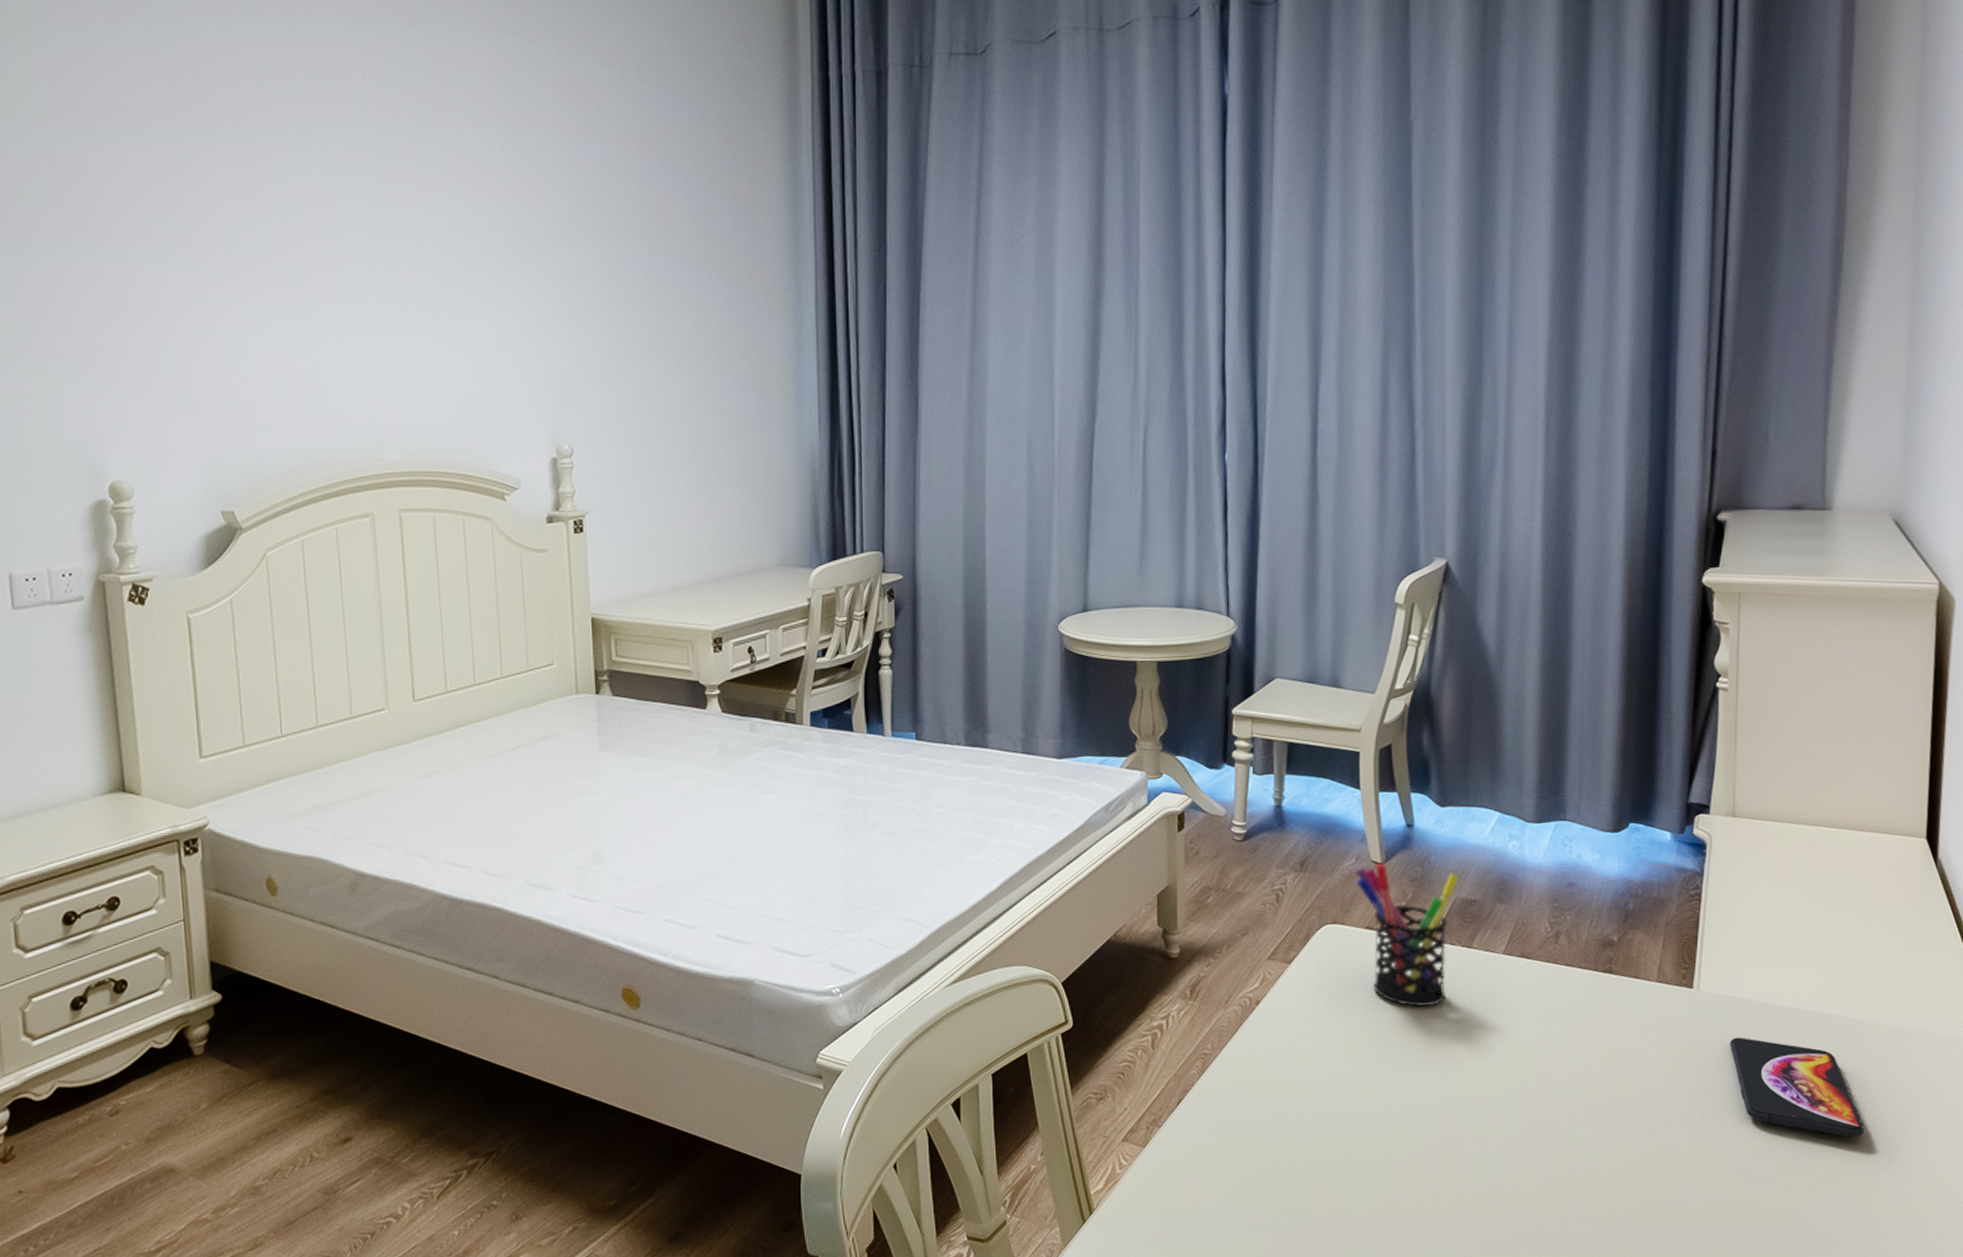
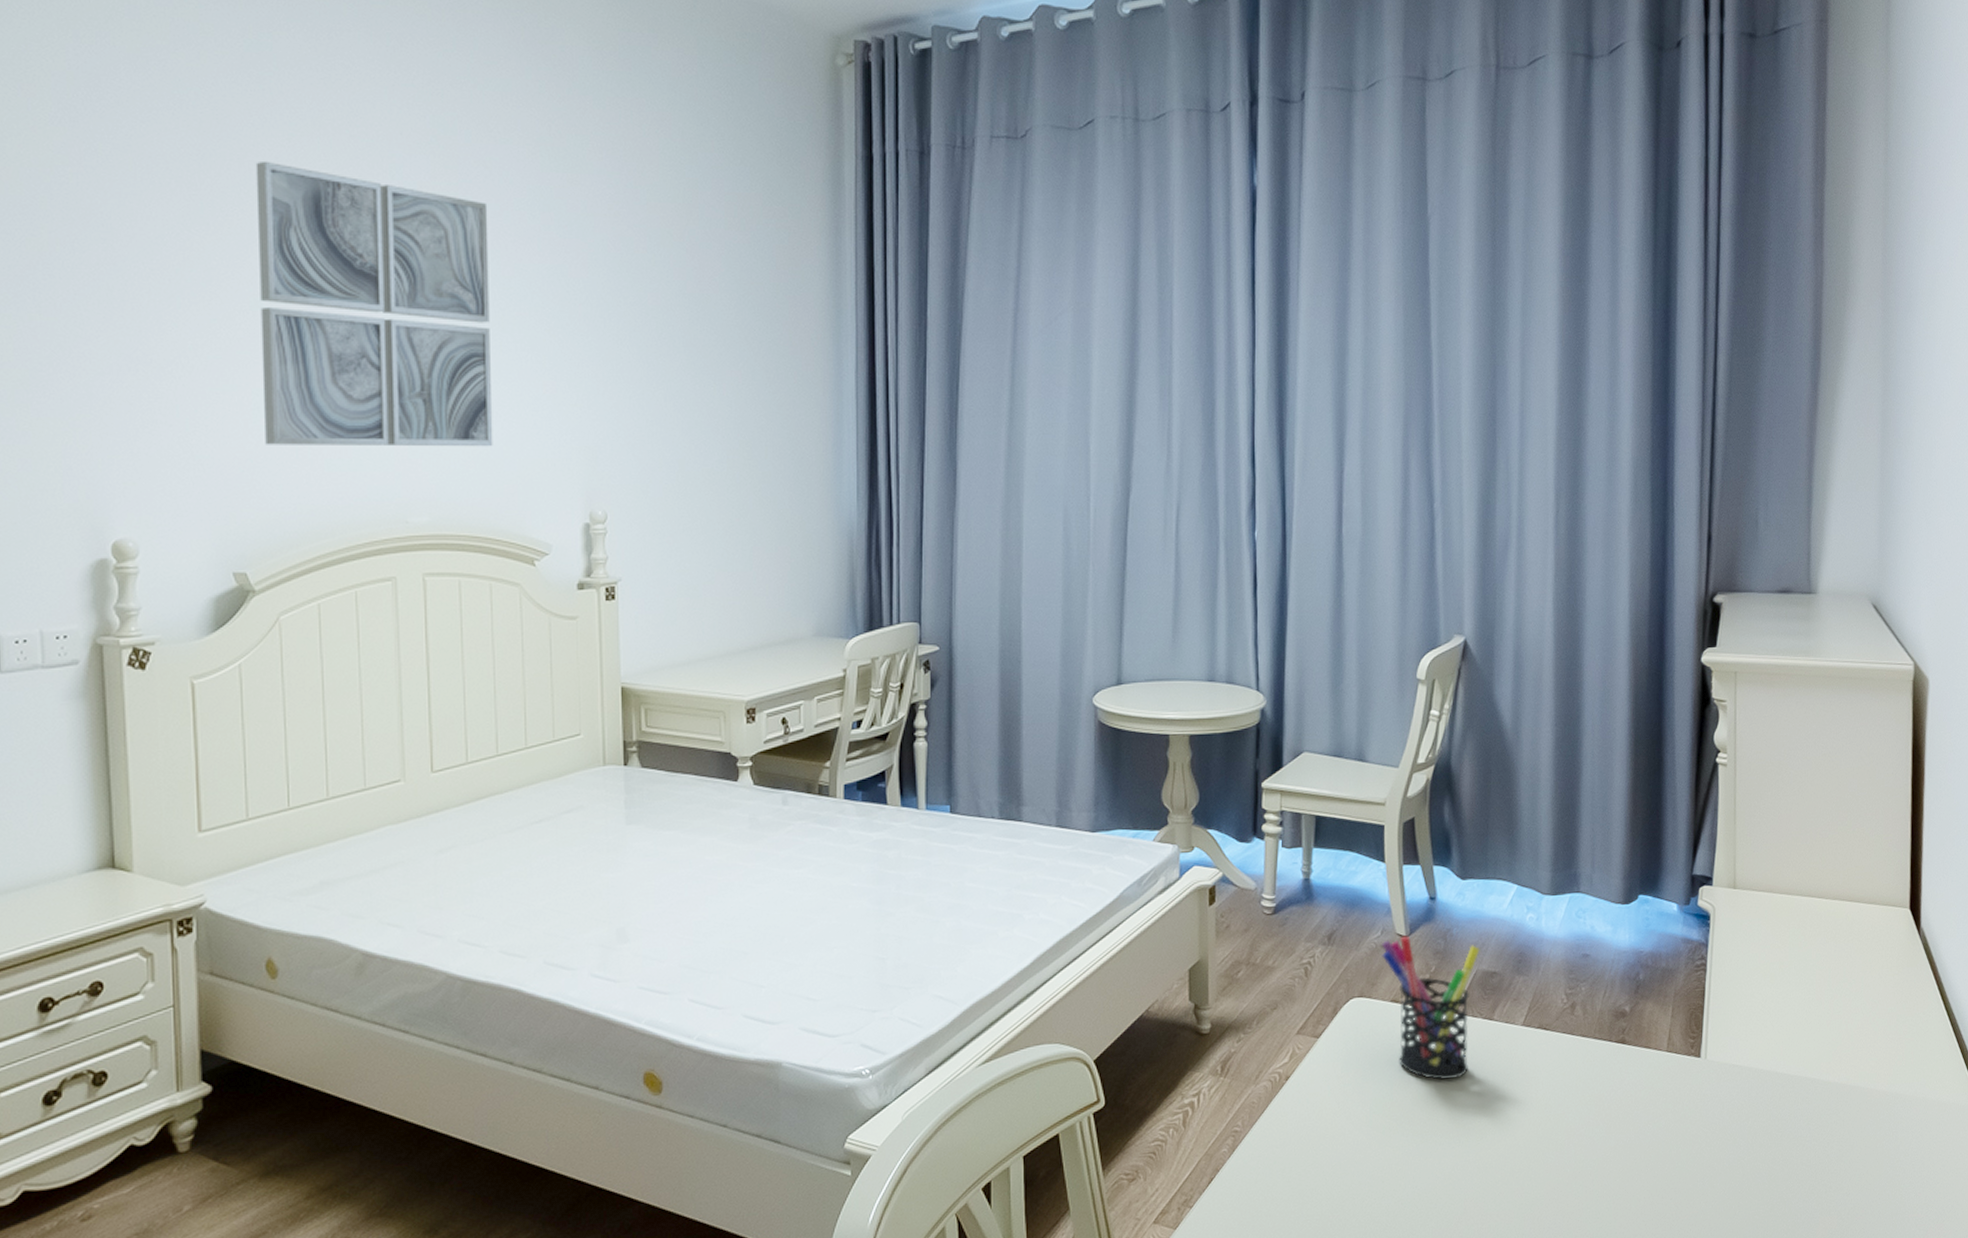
wall art: none [226,107,462,387] -> present [255,160,493,447]
smartphone: present [1730,1037,1864,1137] -> none [1736,1105,1861,1203]

